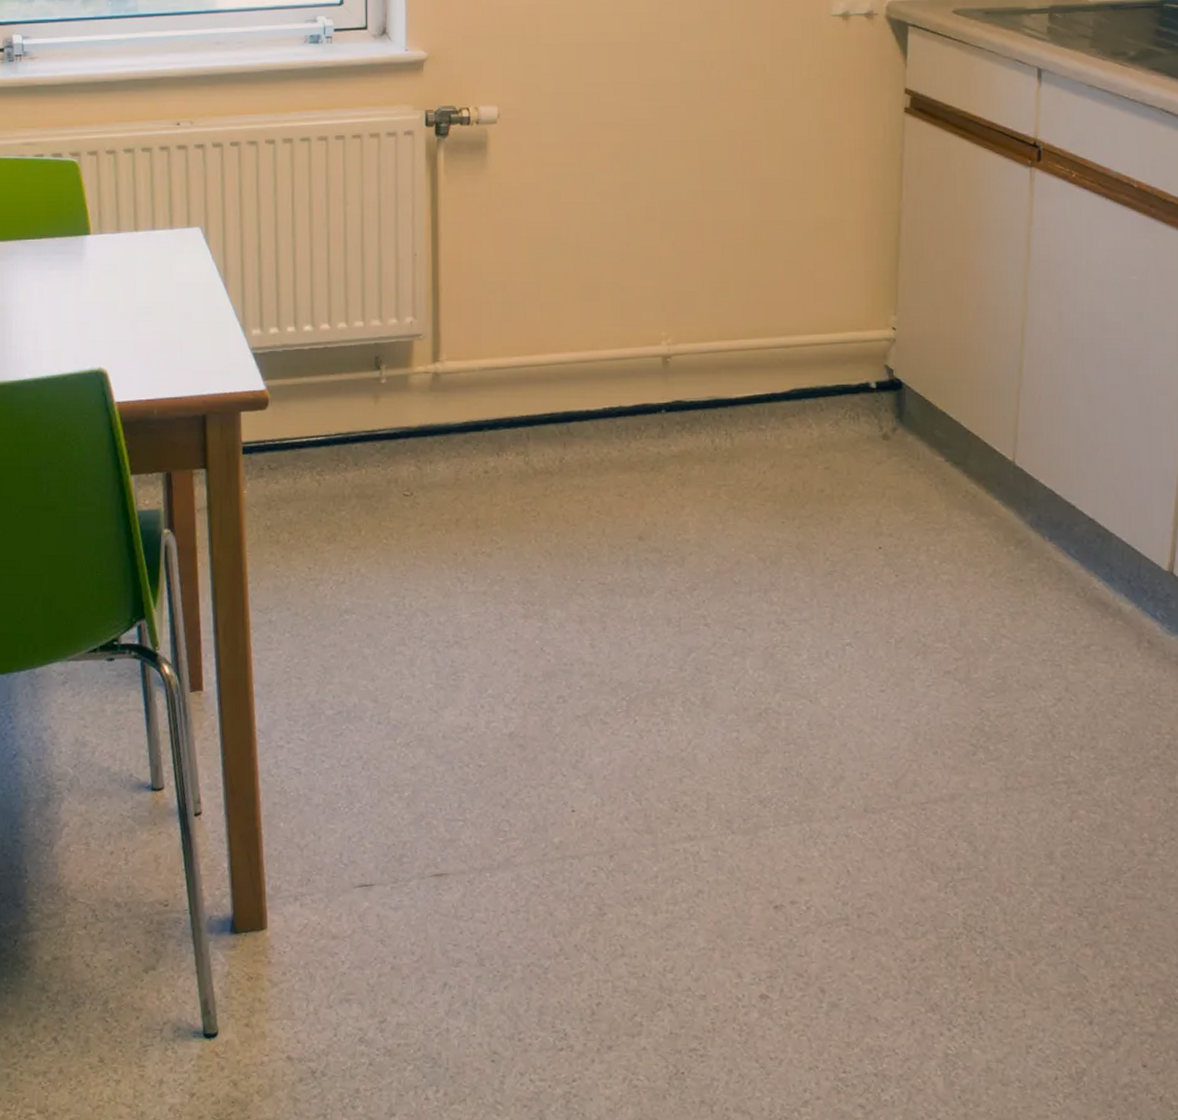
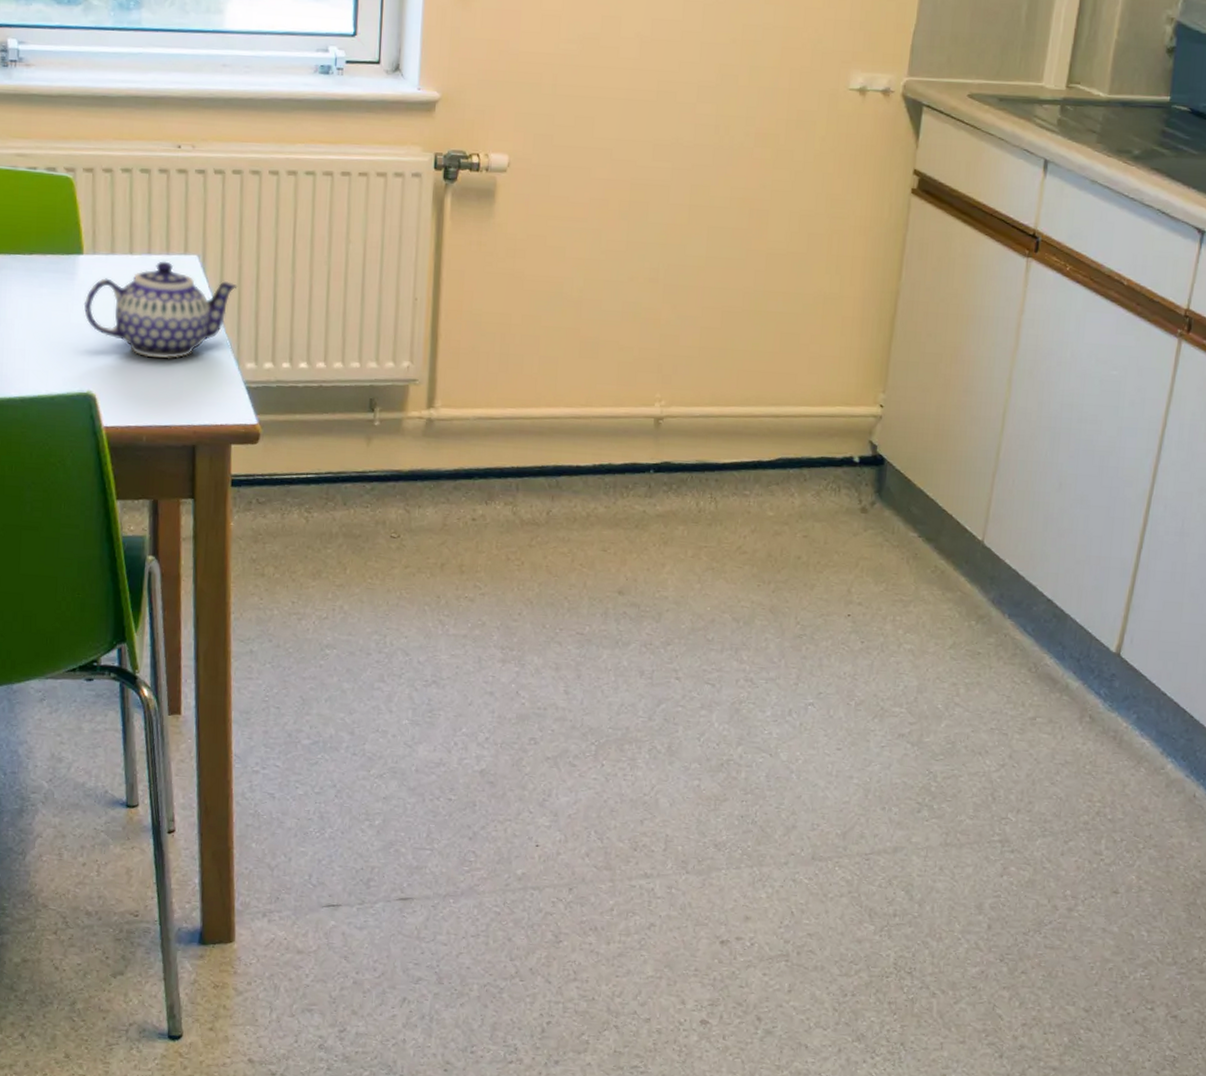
teapot: none [92,235,240,331] -> present [83,261,238,359]

